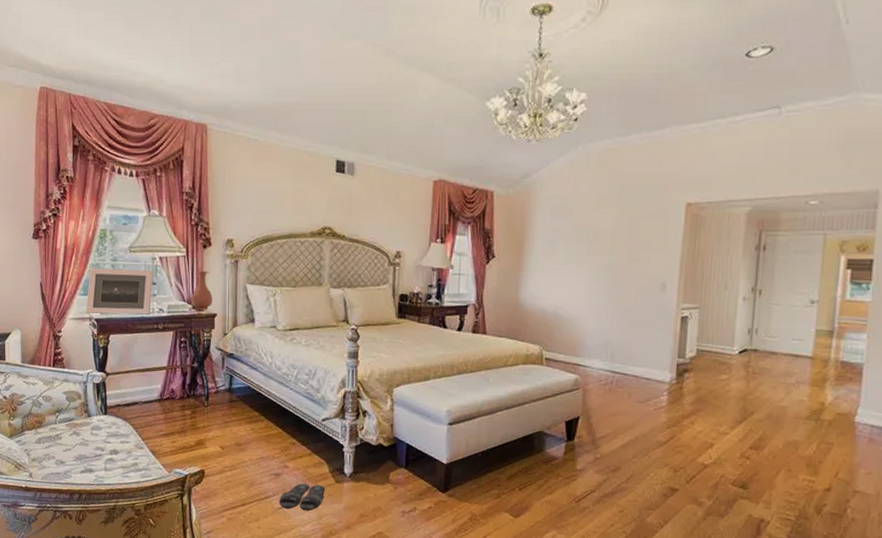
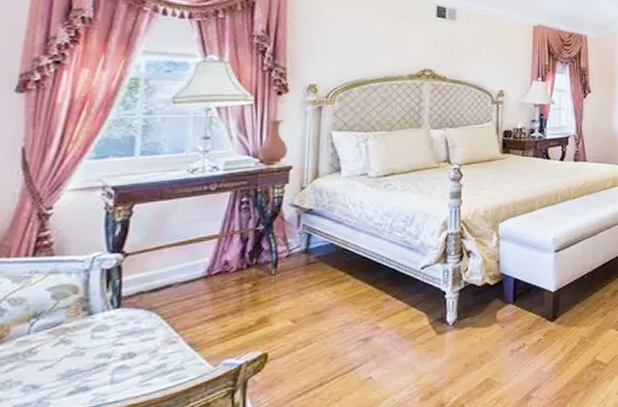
picture frame: present [86,268,154,315] -> none [97,123,207,182]
slippers: present [279,483,325,510] -> none [367,340,424,378]

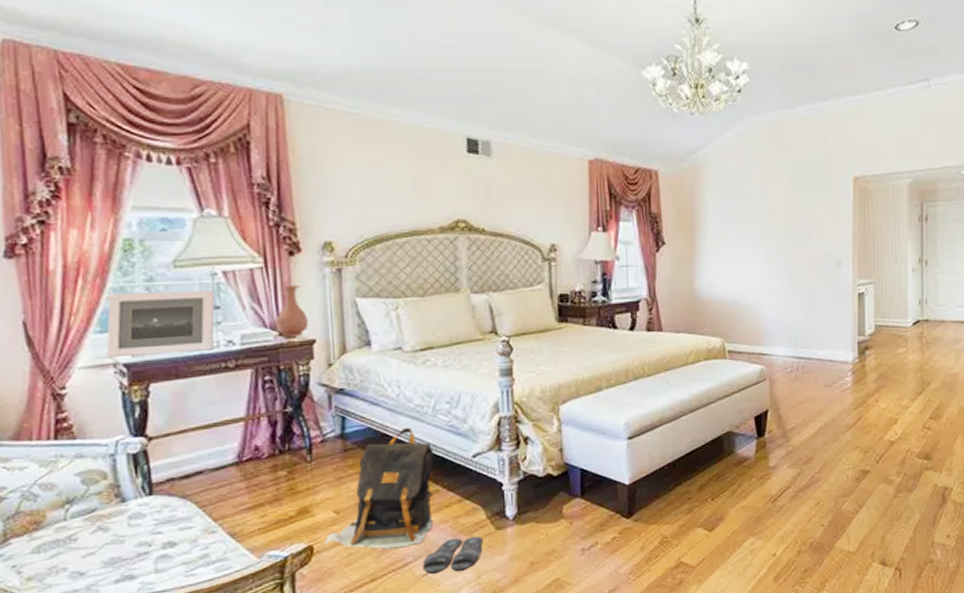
picture frame: none [97,123,207,182] -> present [106,290,215,359]
backpack: none [278,243,387,355] -> present [324,427,435,550]
slippers: none [367,340,424,378] -> present [422,536,483,574]

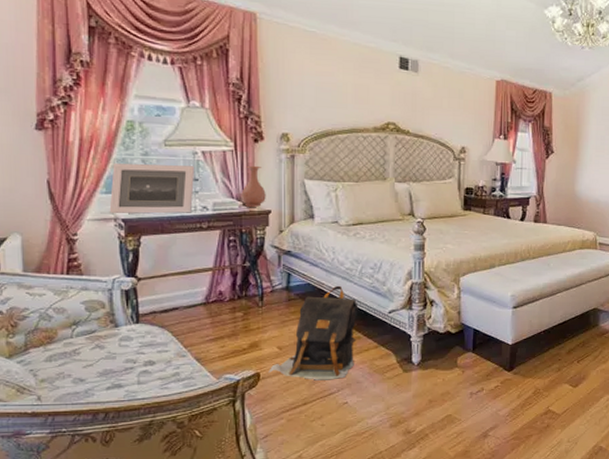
slippers: present [422,536,483,574] -> none [344,376,392,403]

